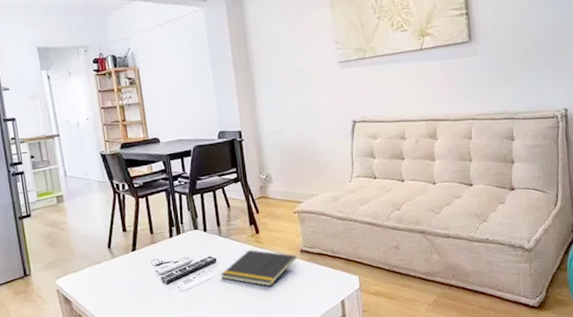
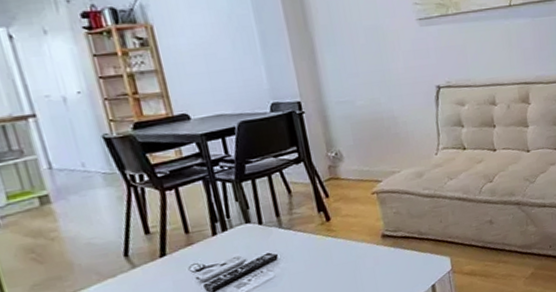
notepad: present [220,249,297,287] -> none [283,240,378,280]

